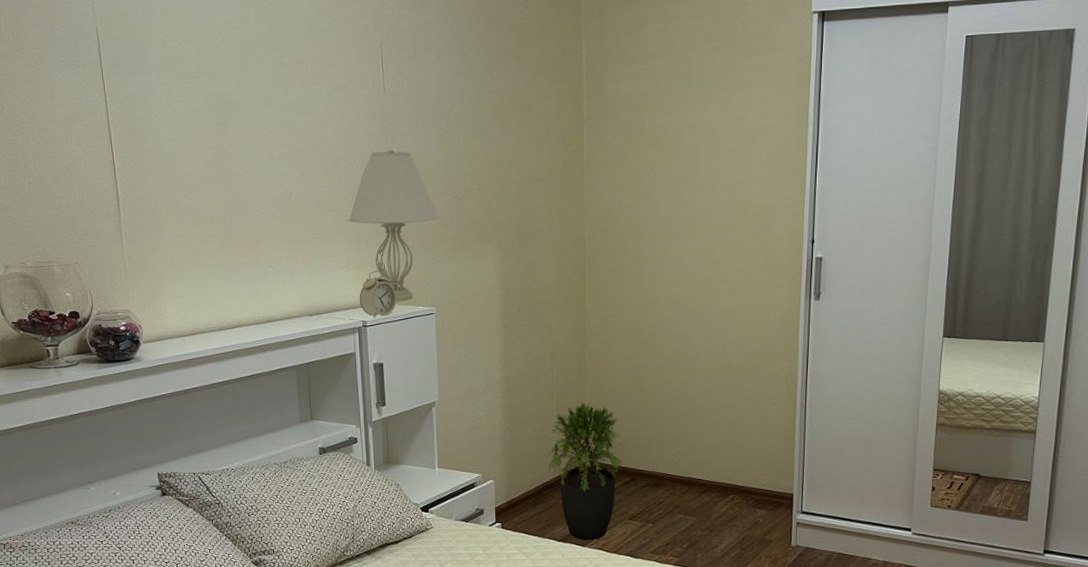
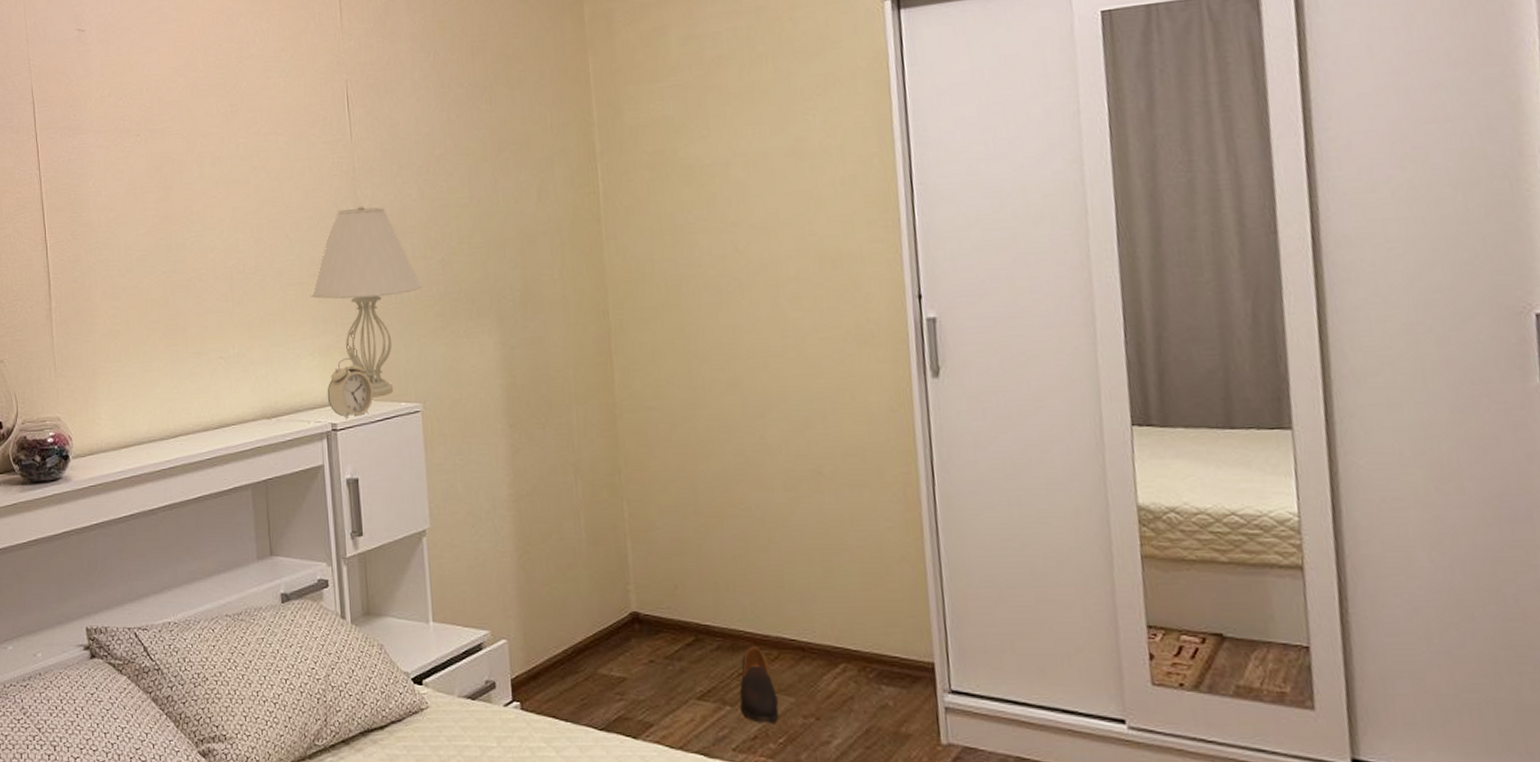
potted plant: present [548,402,623,540] -> none [578,527,683,729]
shoe: none [659,484,685,536] -> present [740,646,779,725]

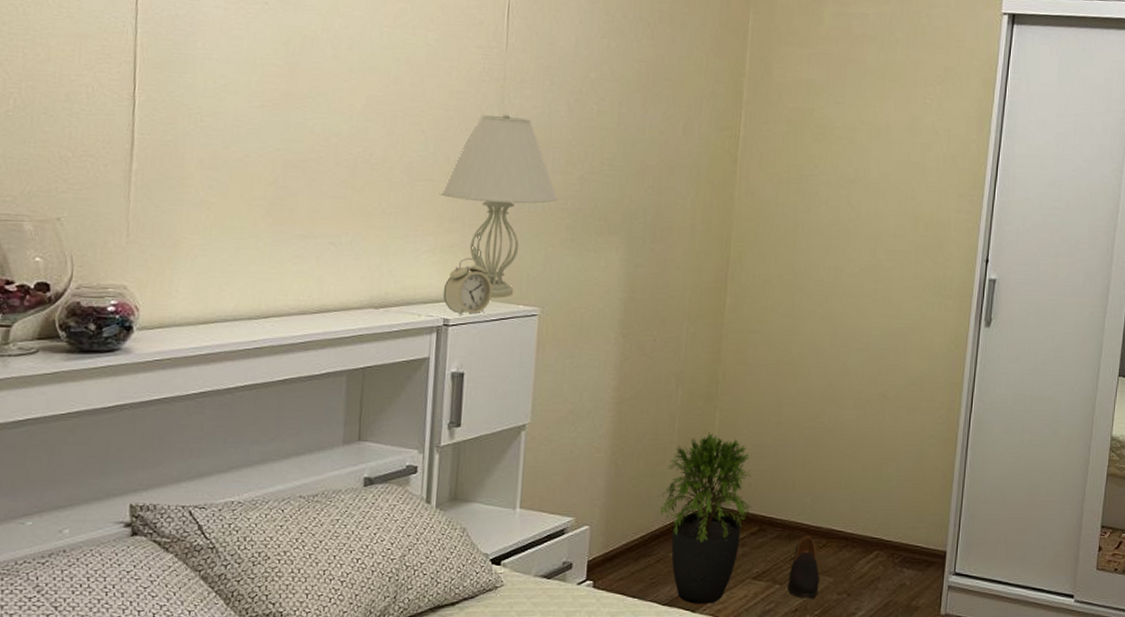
potted plant: none [578,527,683,729] -> present [660,432,751,604]

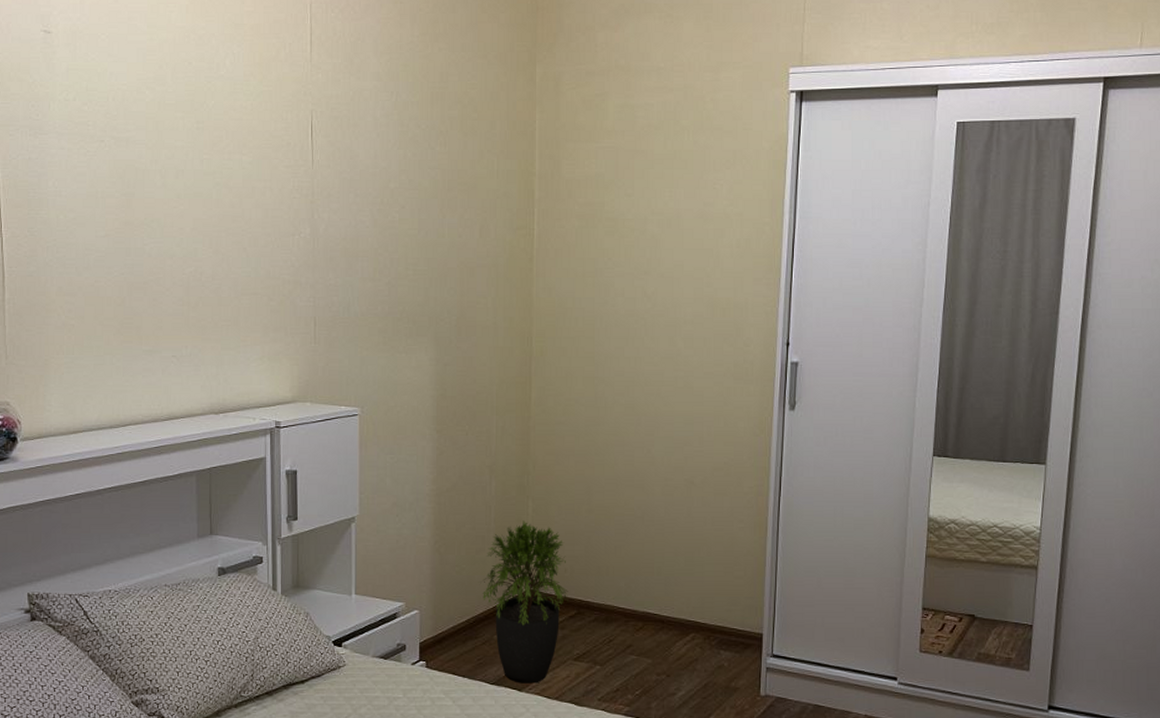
table lamp: present [439,113,558,298] -> none [263,227,368,400]
alarm clock: present [443,257,493,317] -> none [273,363,316,419]
shoe: present [788,536,820,600] -> none [608,619,638,680]

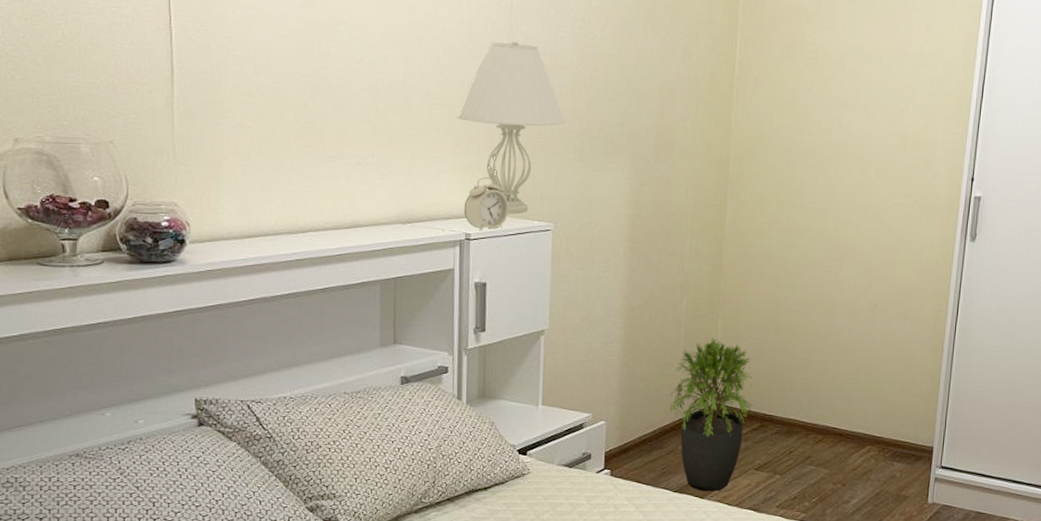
table lamp: none [263,227,368,400] -> present [456,40,566,215]
alarm clock: none [273,363,316,419] -> present [463,176,509,231]

